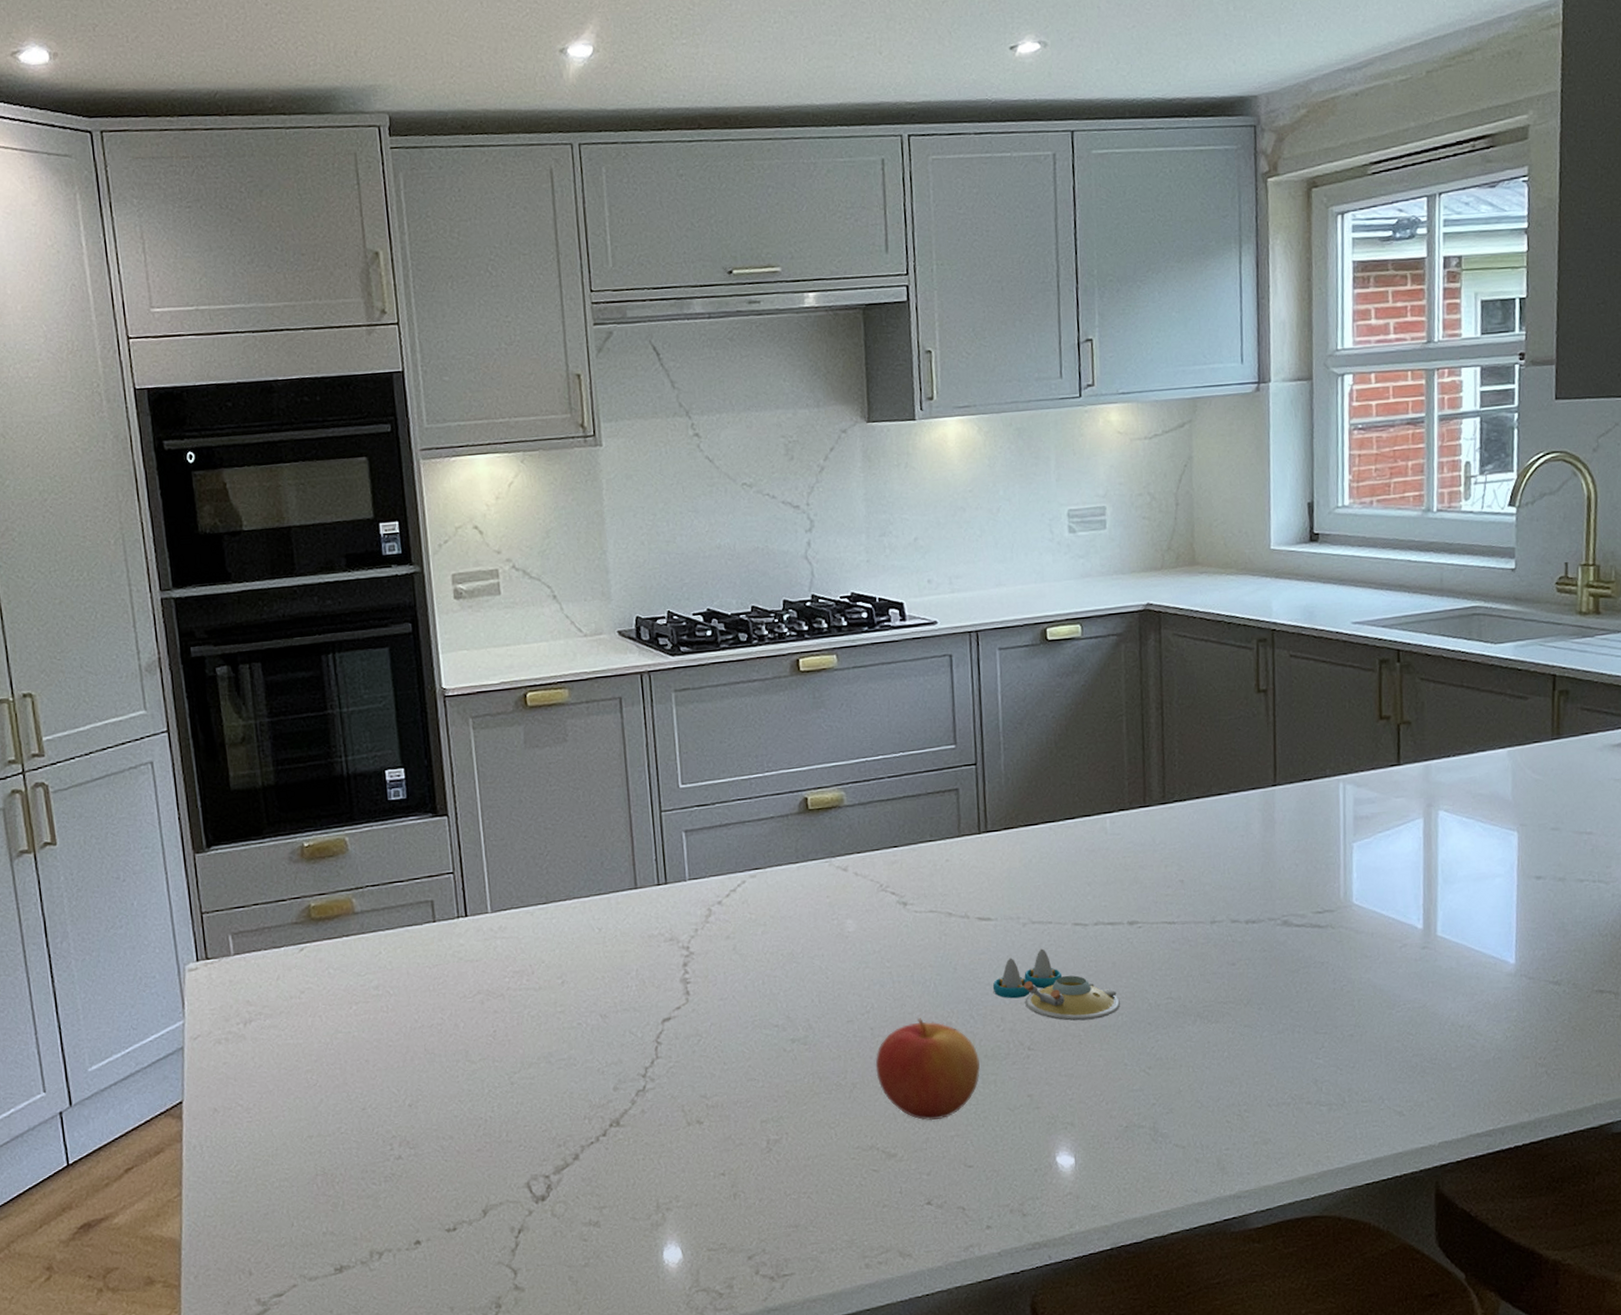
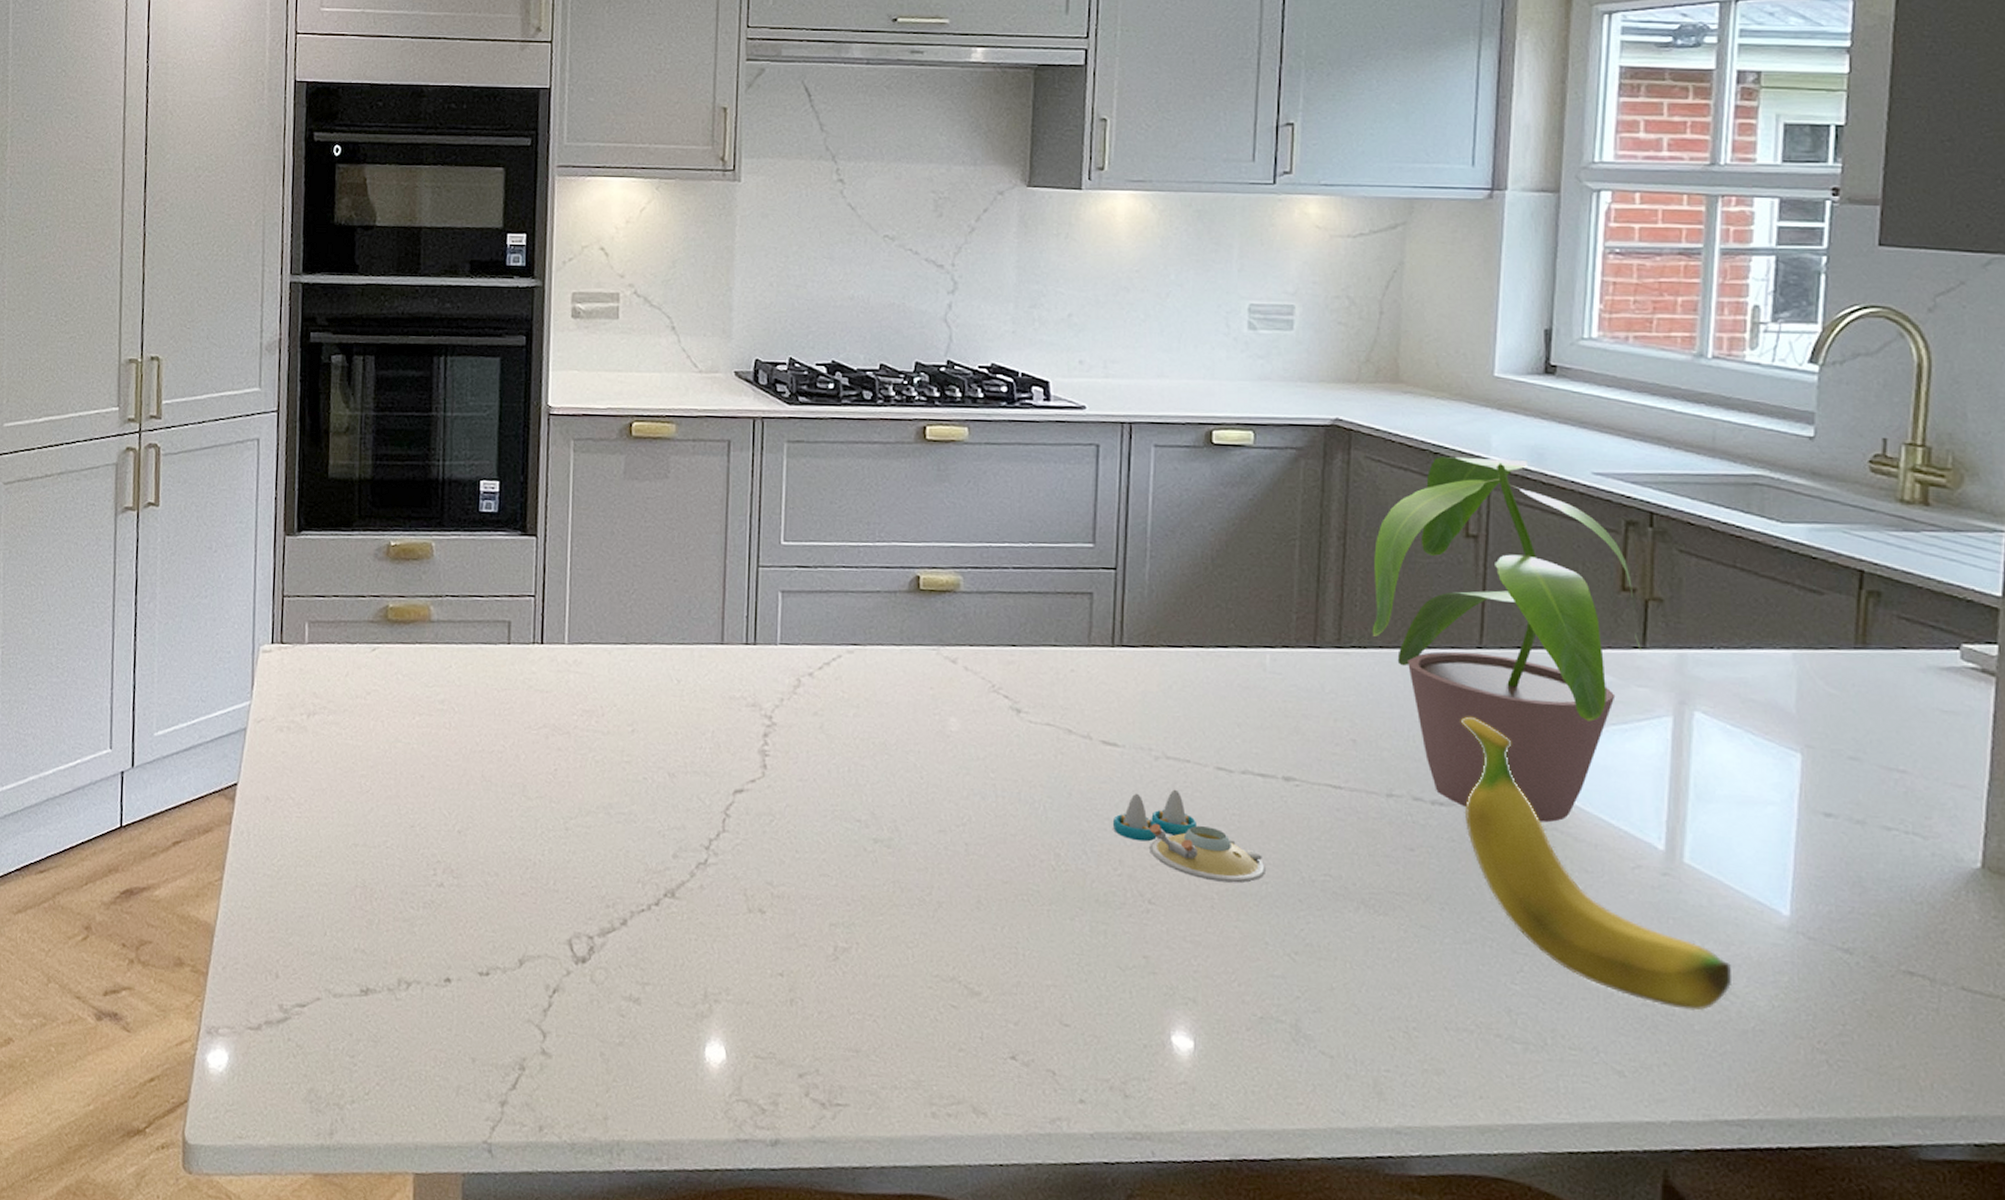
apple: present [875,1018,980,1121] -> none [966,842,1089,964]
potted plant: none [1186,619,1398,923] -> present [1372,457,1643,823]
banana: none [1264,844,1476,1054] -> present [1461,716,1731,1011]

